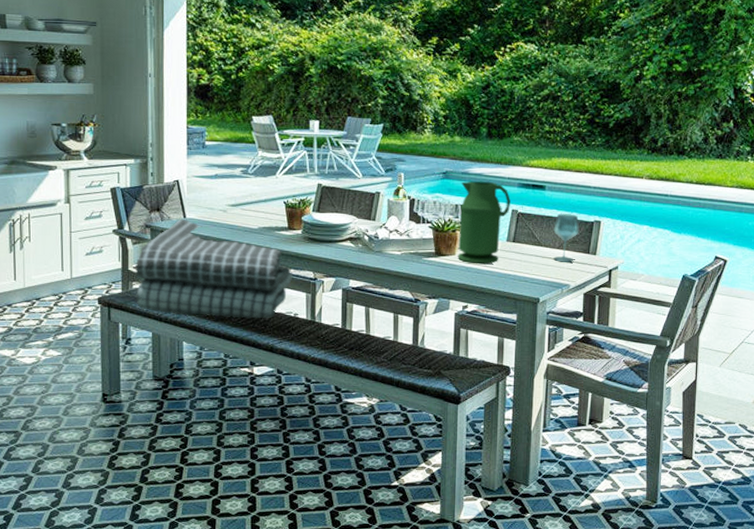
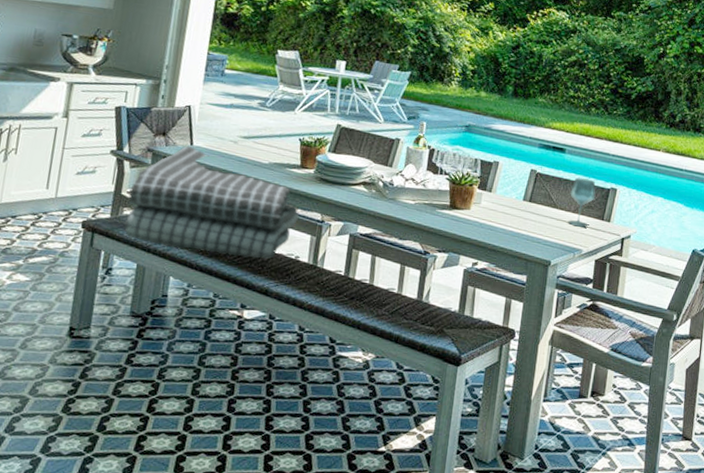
water jug: present [457,180,511,264] -> none [471,136,531,222]

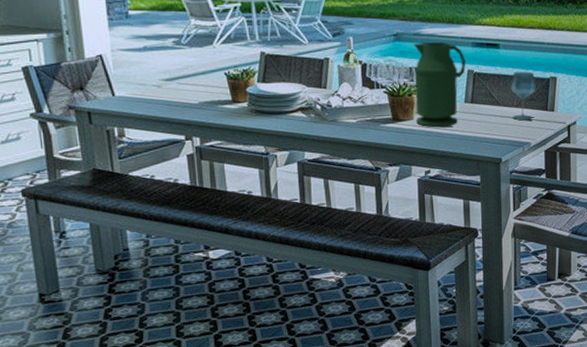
towel: present [125,145,300,259] -> none [61,97,243,201]
water jug: none [471,136,531,222] -> present [413,41,466,127]

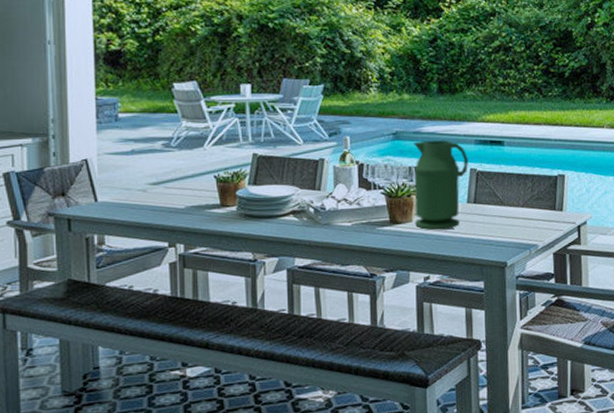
wine glass: present [510,71,537,121] -> none [516,169,544,221]

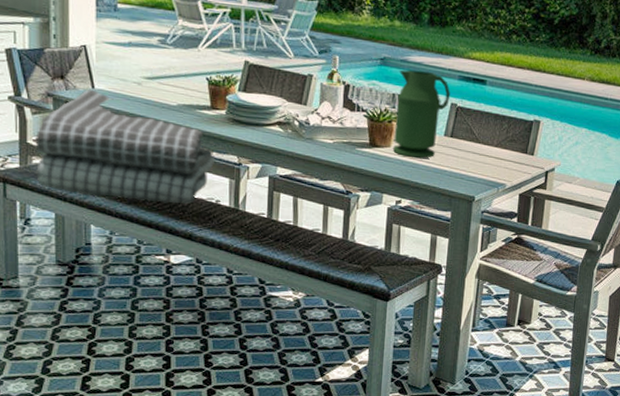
towel: none [36,202,229,314] -> present [35,89,216,204]

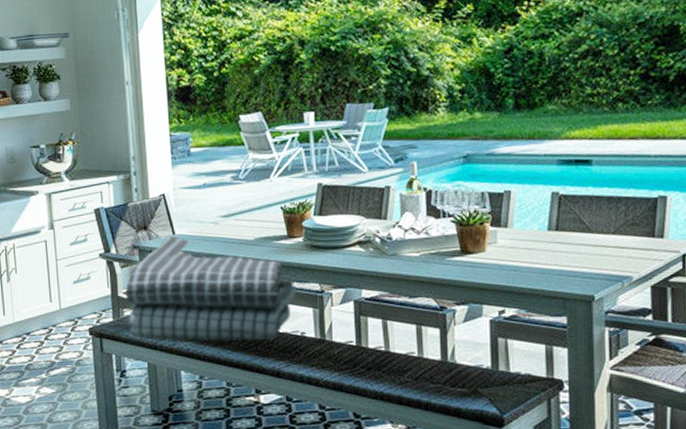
water jug: present [392,69,450,158] -> none [485,161,549,260]

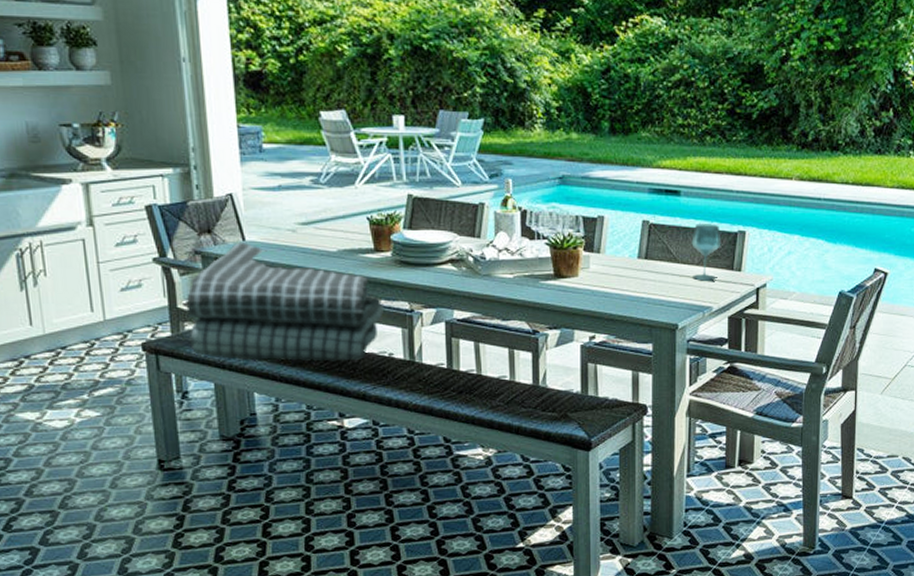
wine glass: none [606,190,640,250] -> present [691,223,722,281]

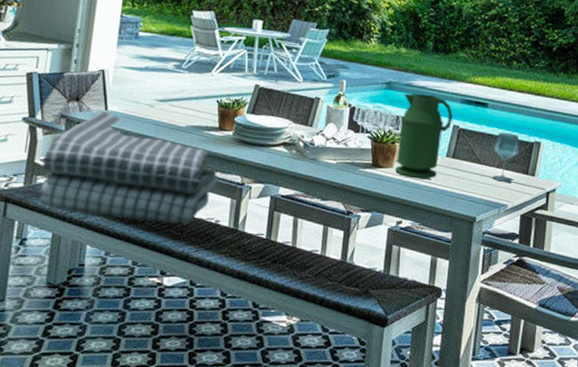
water jug: none [580,186,640,285] -> present [394,93,453,179]

